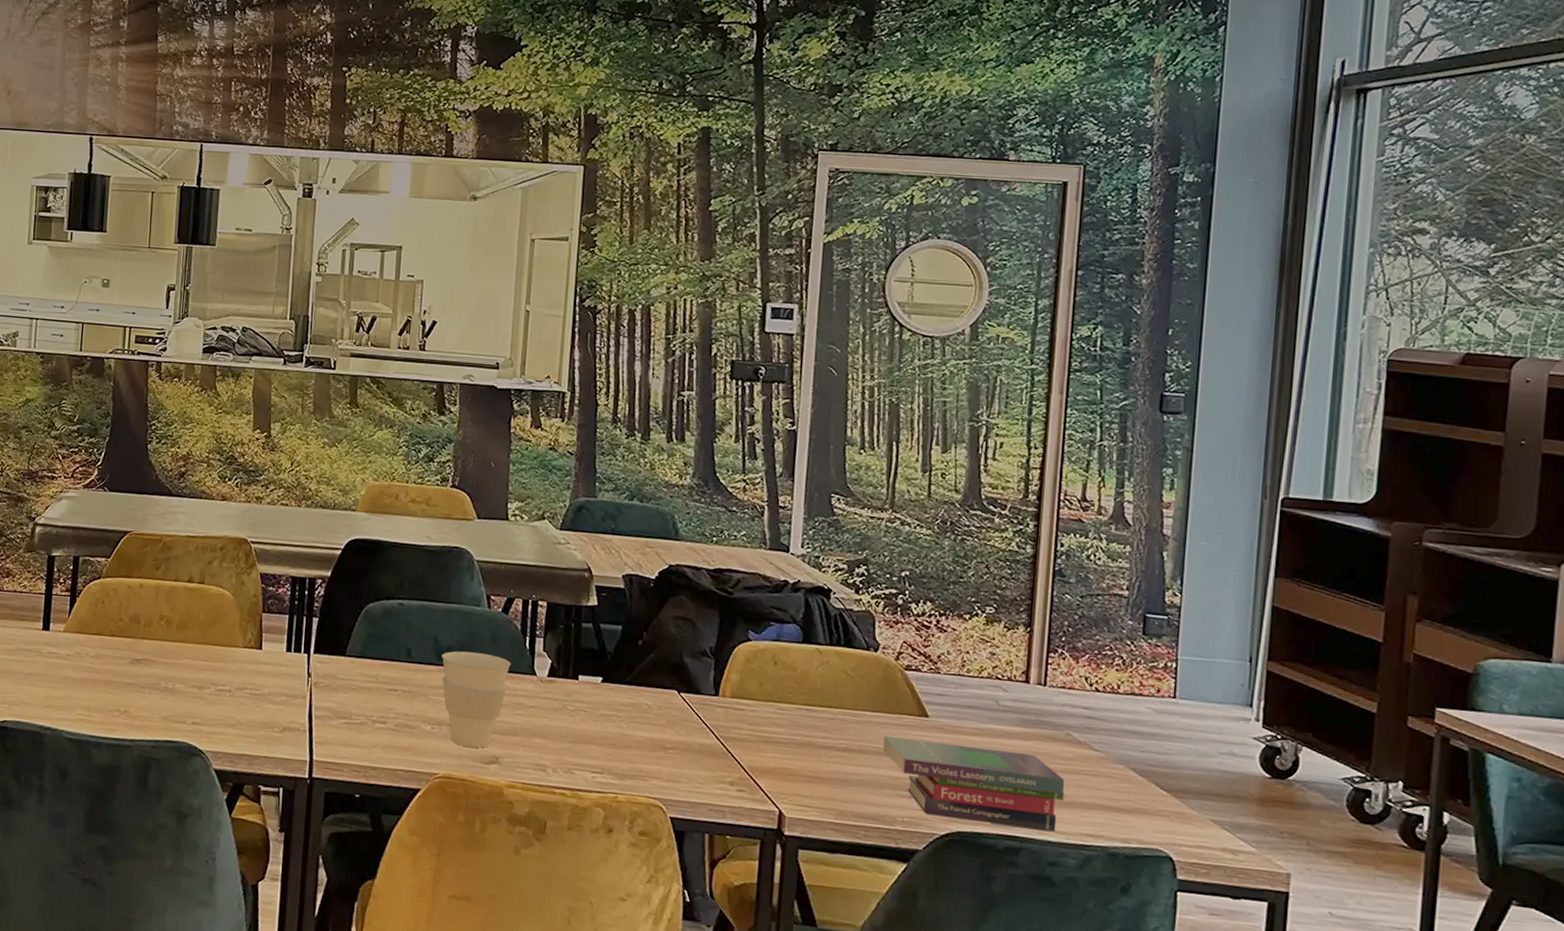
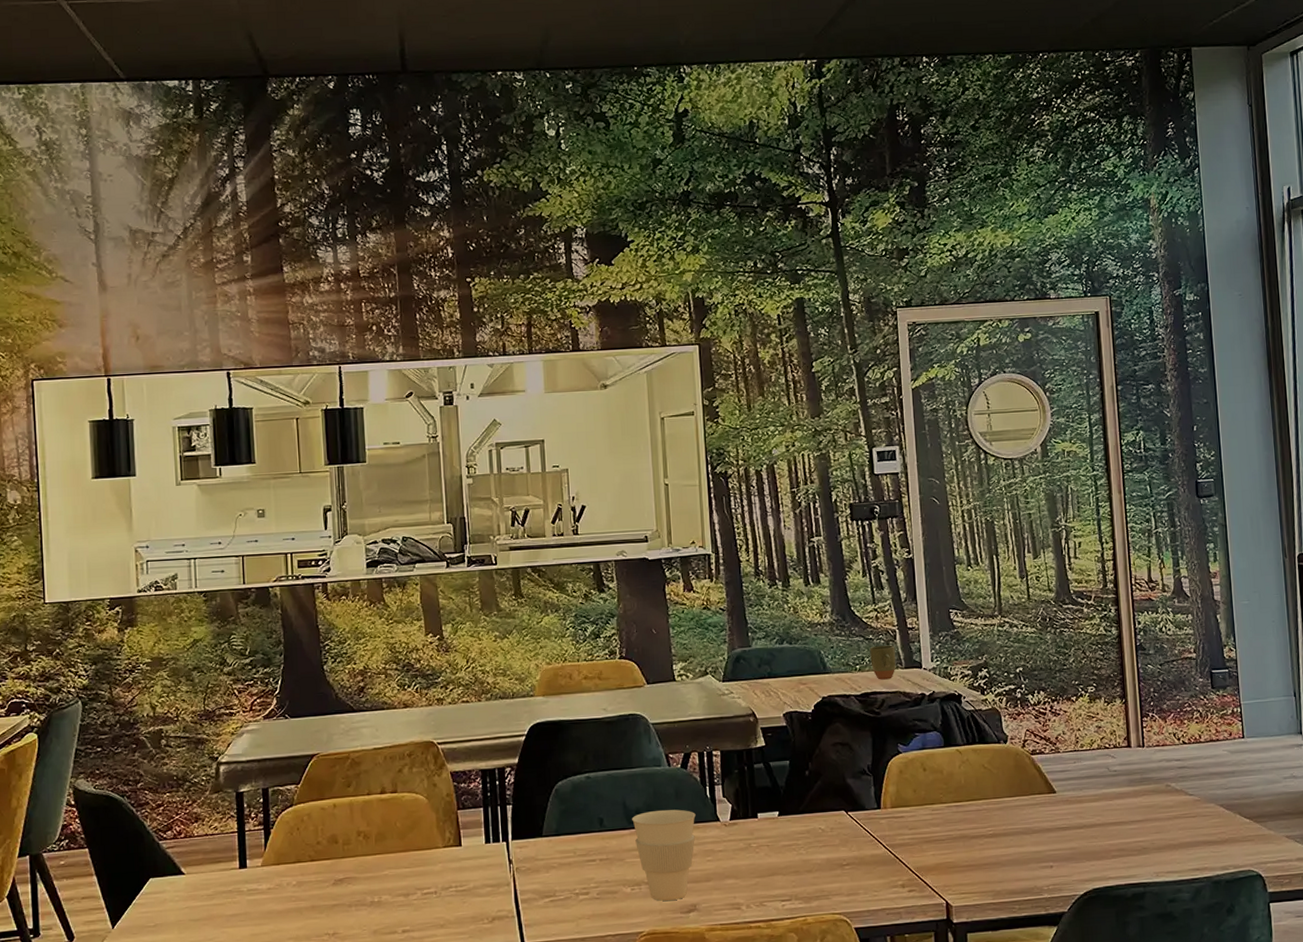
mug: none [730,519,761,559] -> present [870,645,896,680]
books: present [882,736,1065,832] -> none [1022,809,1172,879]

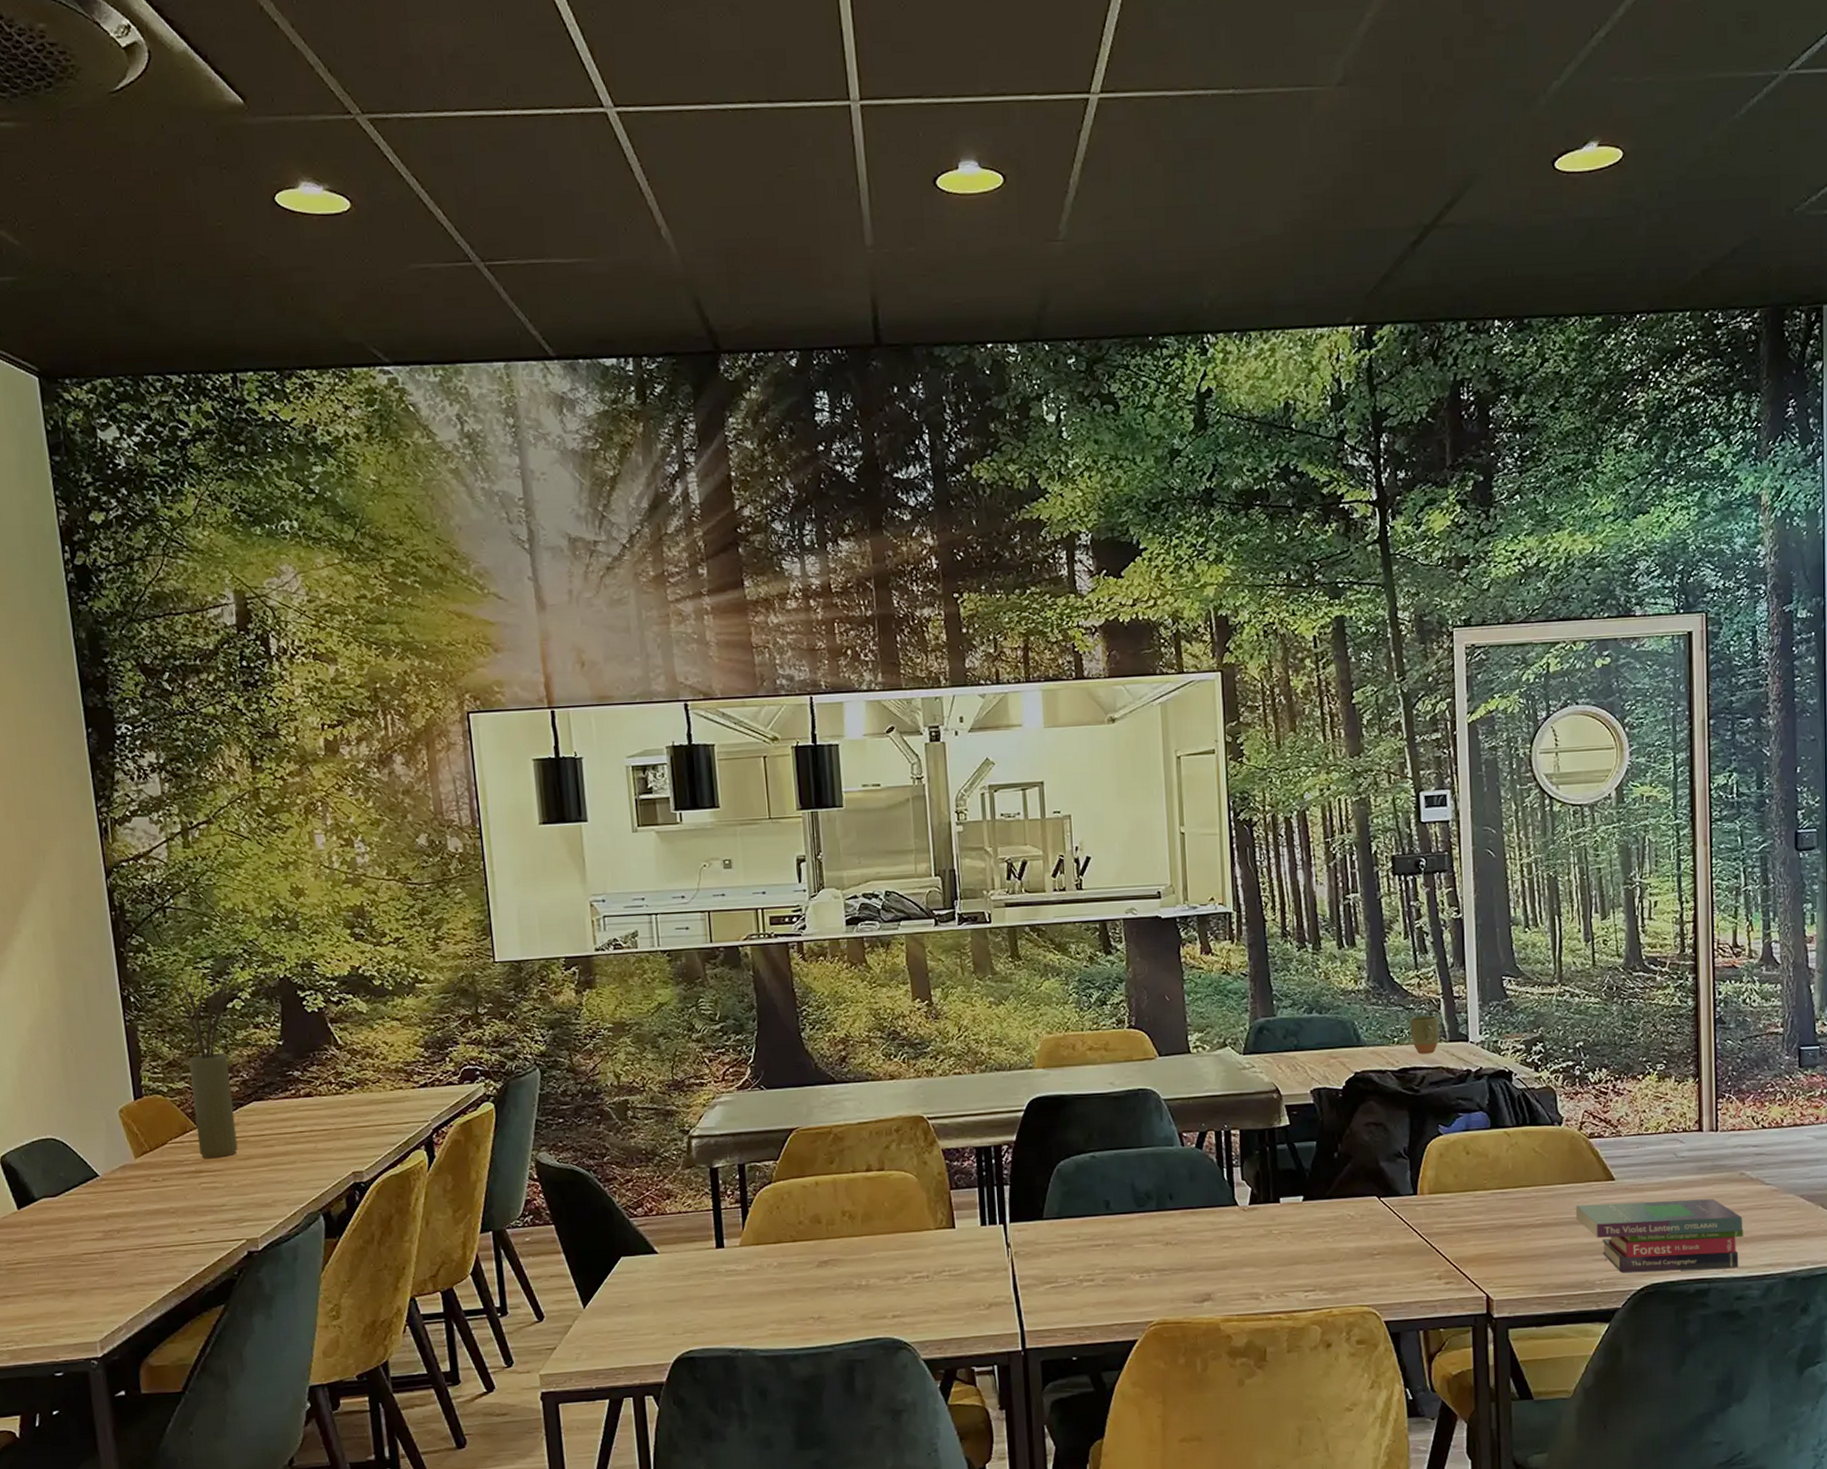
cup: present [632,809,696,902] -> none [1141,1192,1212,1290]
books: none [1022,809,1172,879] -> present [1575,1199,1743,1273]

